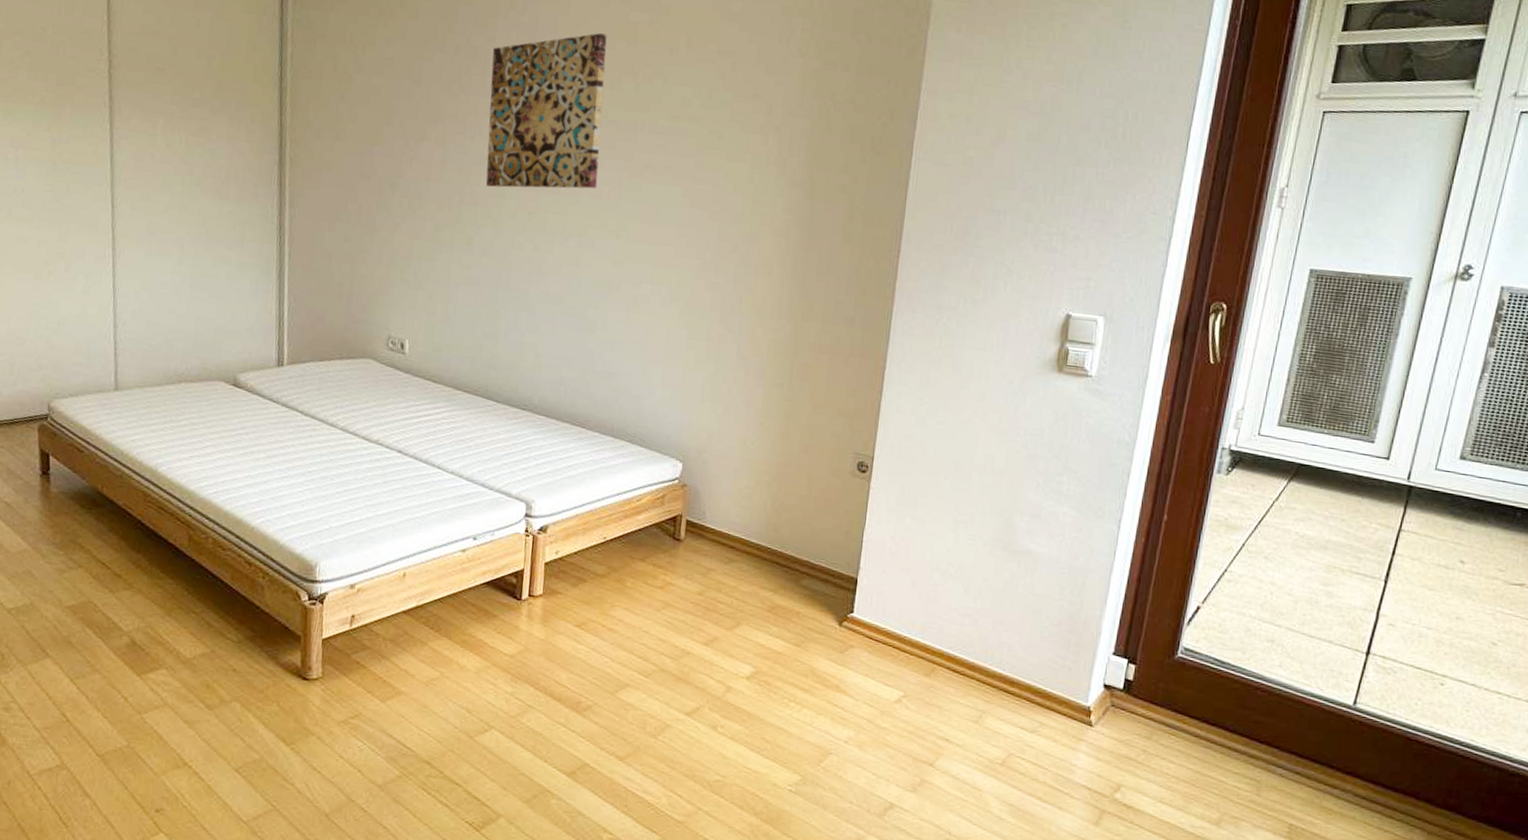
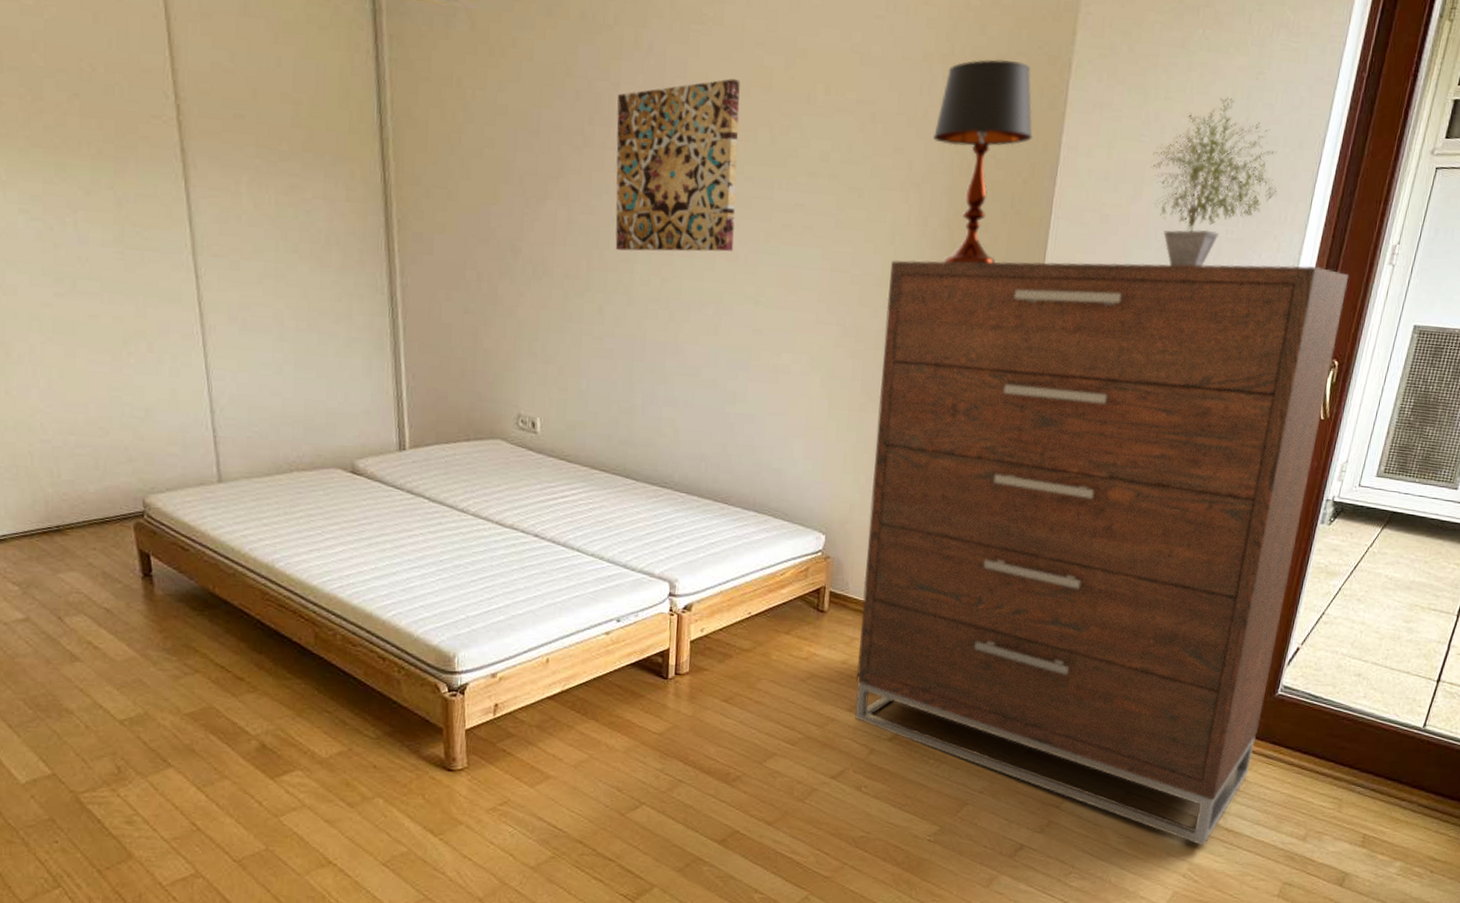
dresser: none [711,197,1233,822] -> present [854,259,1348,846]
table lamp: none [792,12,892,202] -> present [933,59,1033,264]
potted plant: none [1014,45,1150,207] -> present [1151,97,1278,267]

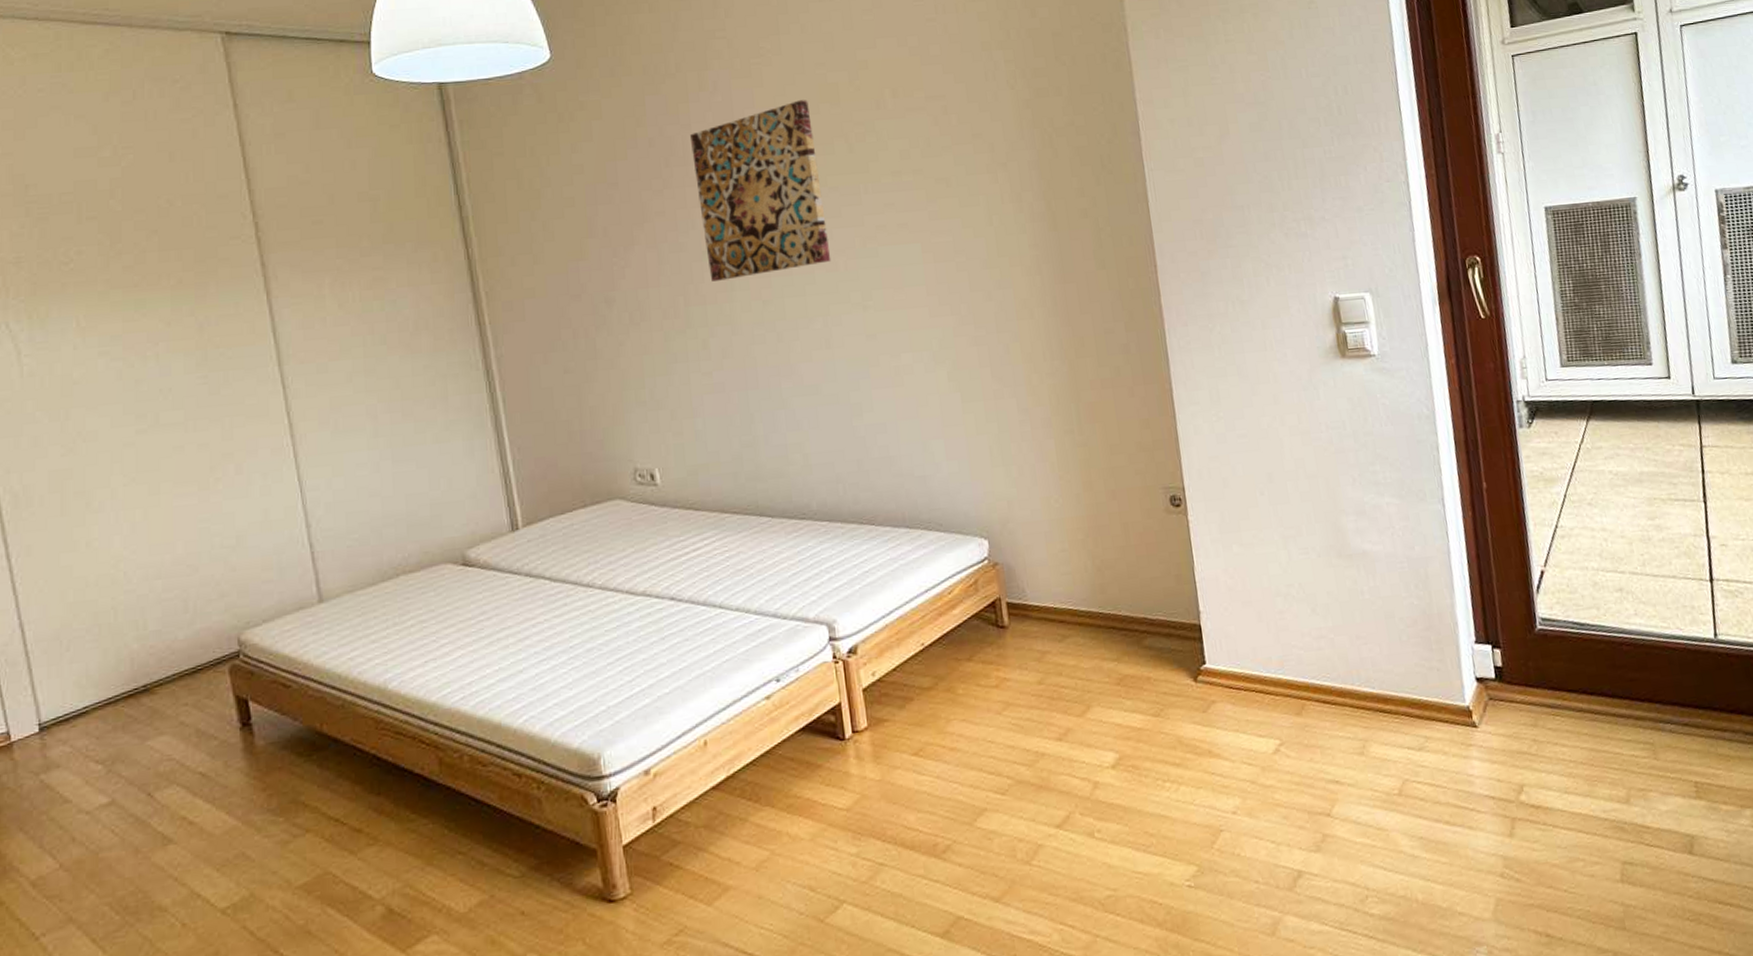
dresser: present [854,259,1348,846] -> none [993,168,1536,833]
table lamp: present [933,59,1033,264] -> none [1007,35,1106,234]
potted plant: present [1151,97,1278,267] -> none [1228,29,1363,194]

